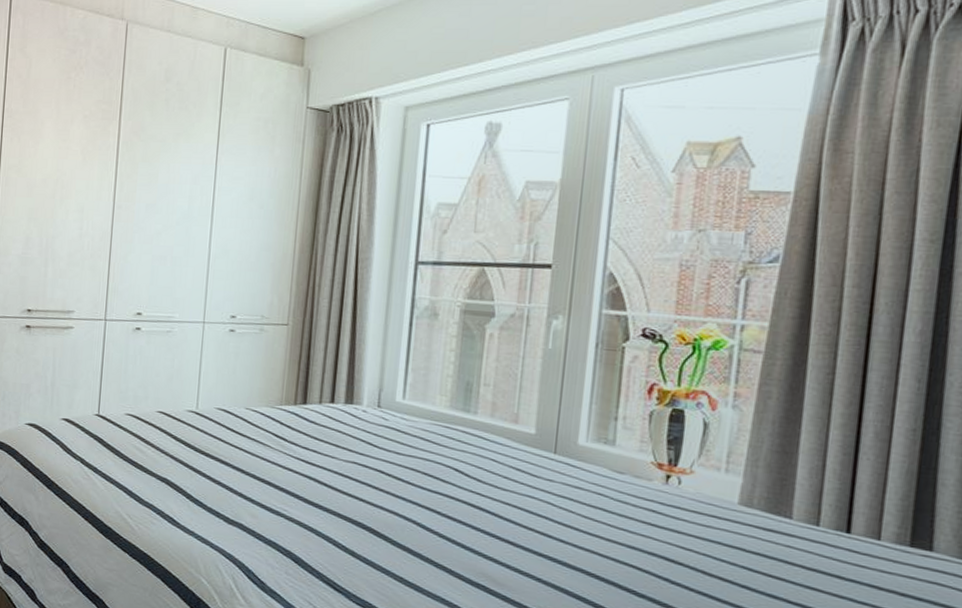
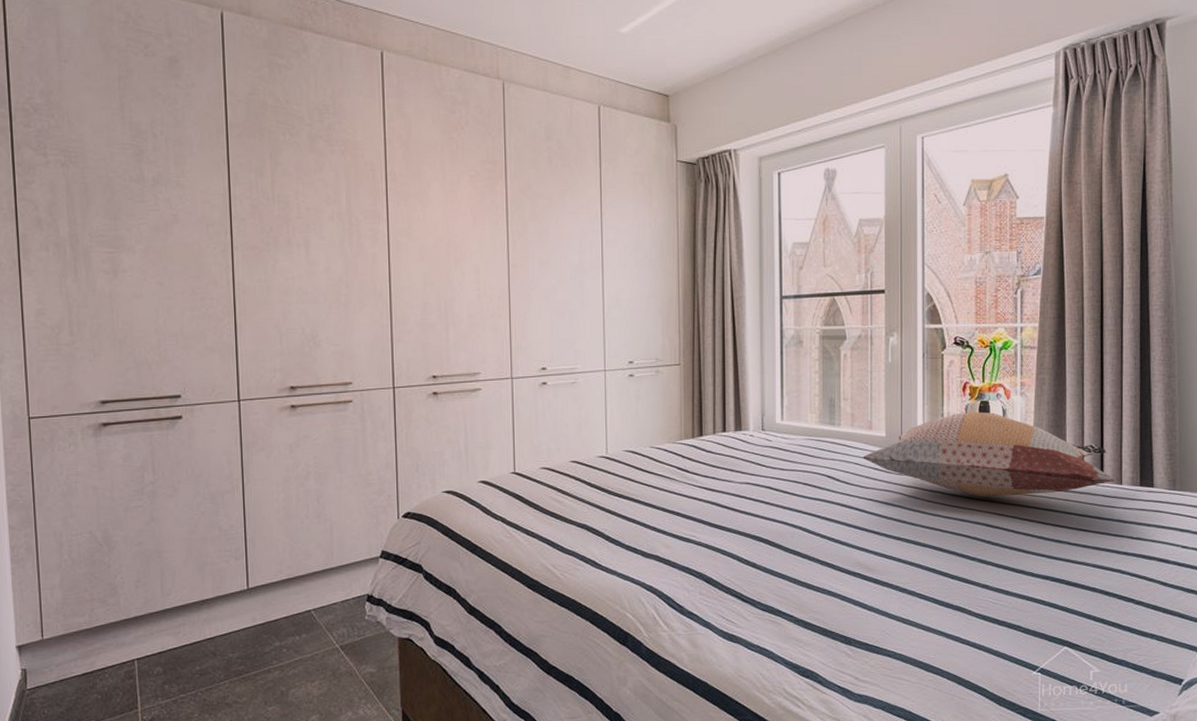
decorative pillow: none [502,419,870,536] -> present [863,412,1115,497]

